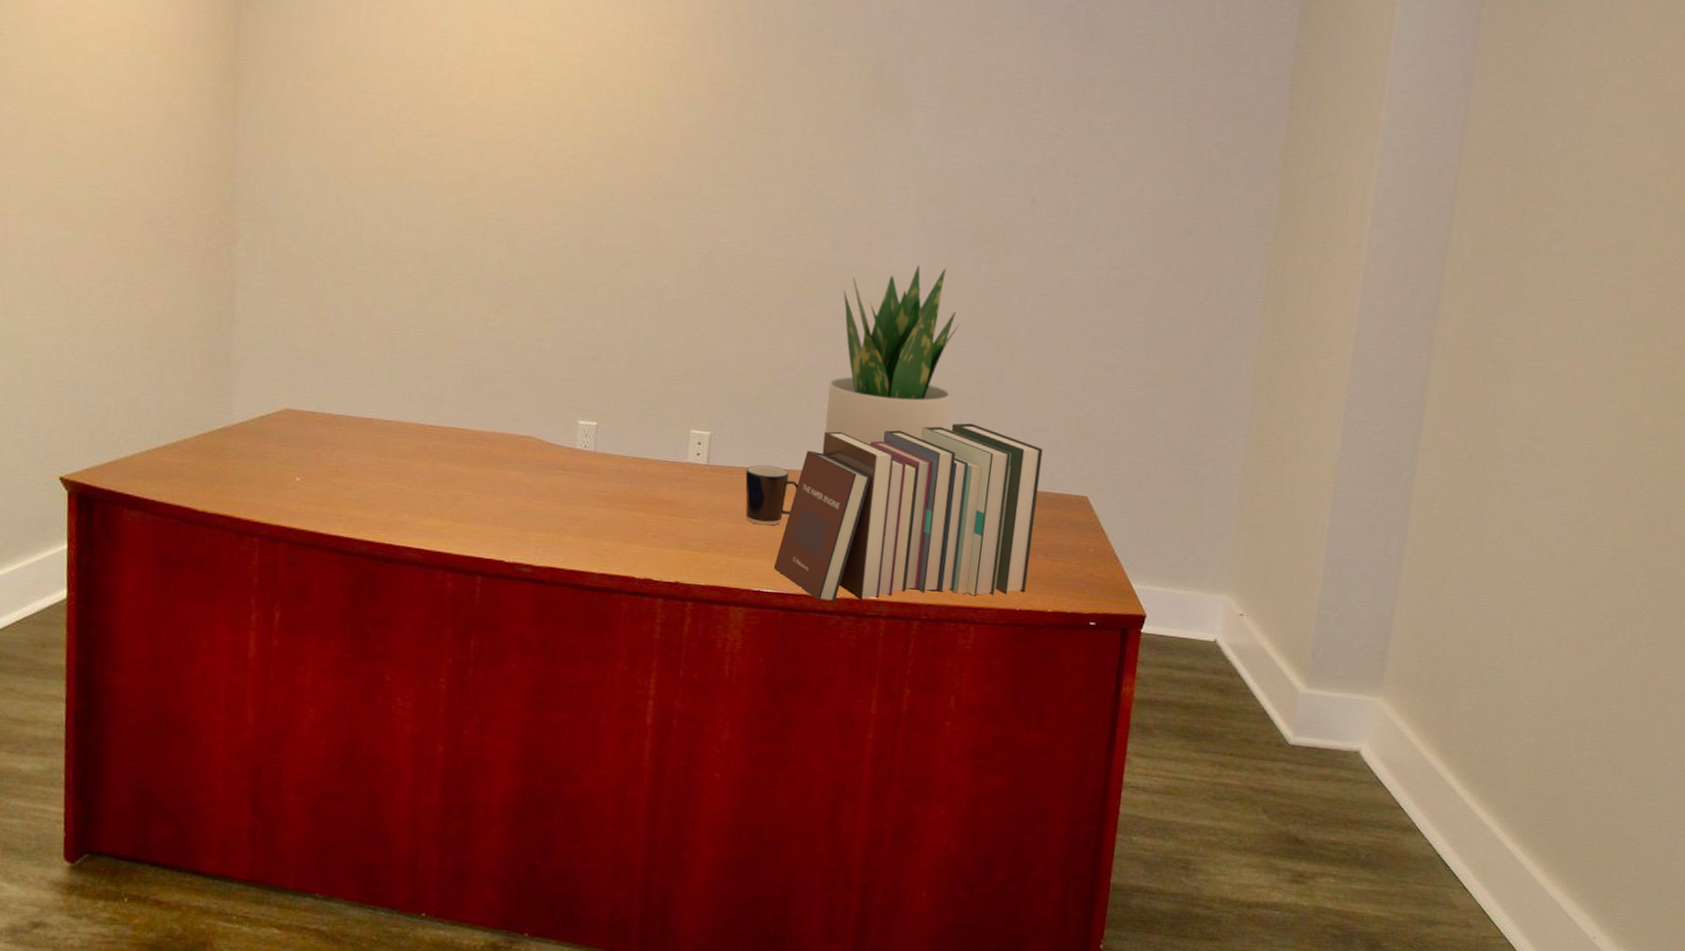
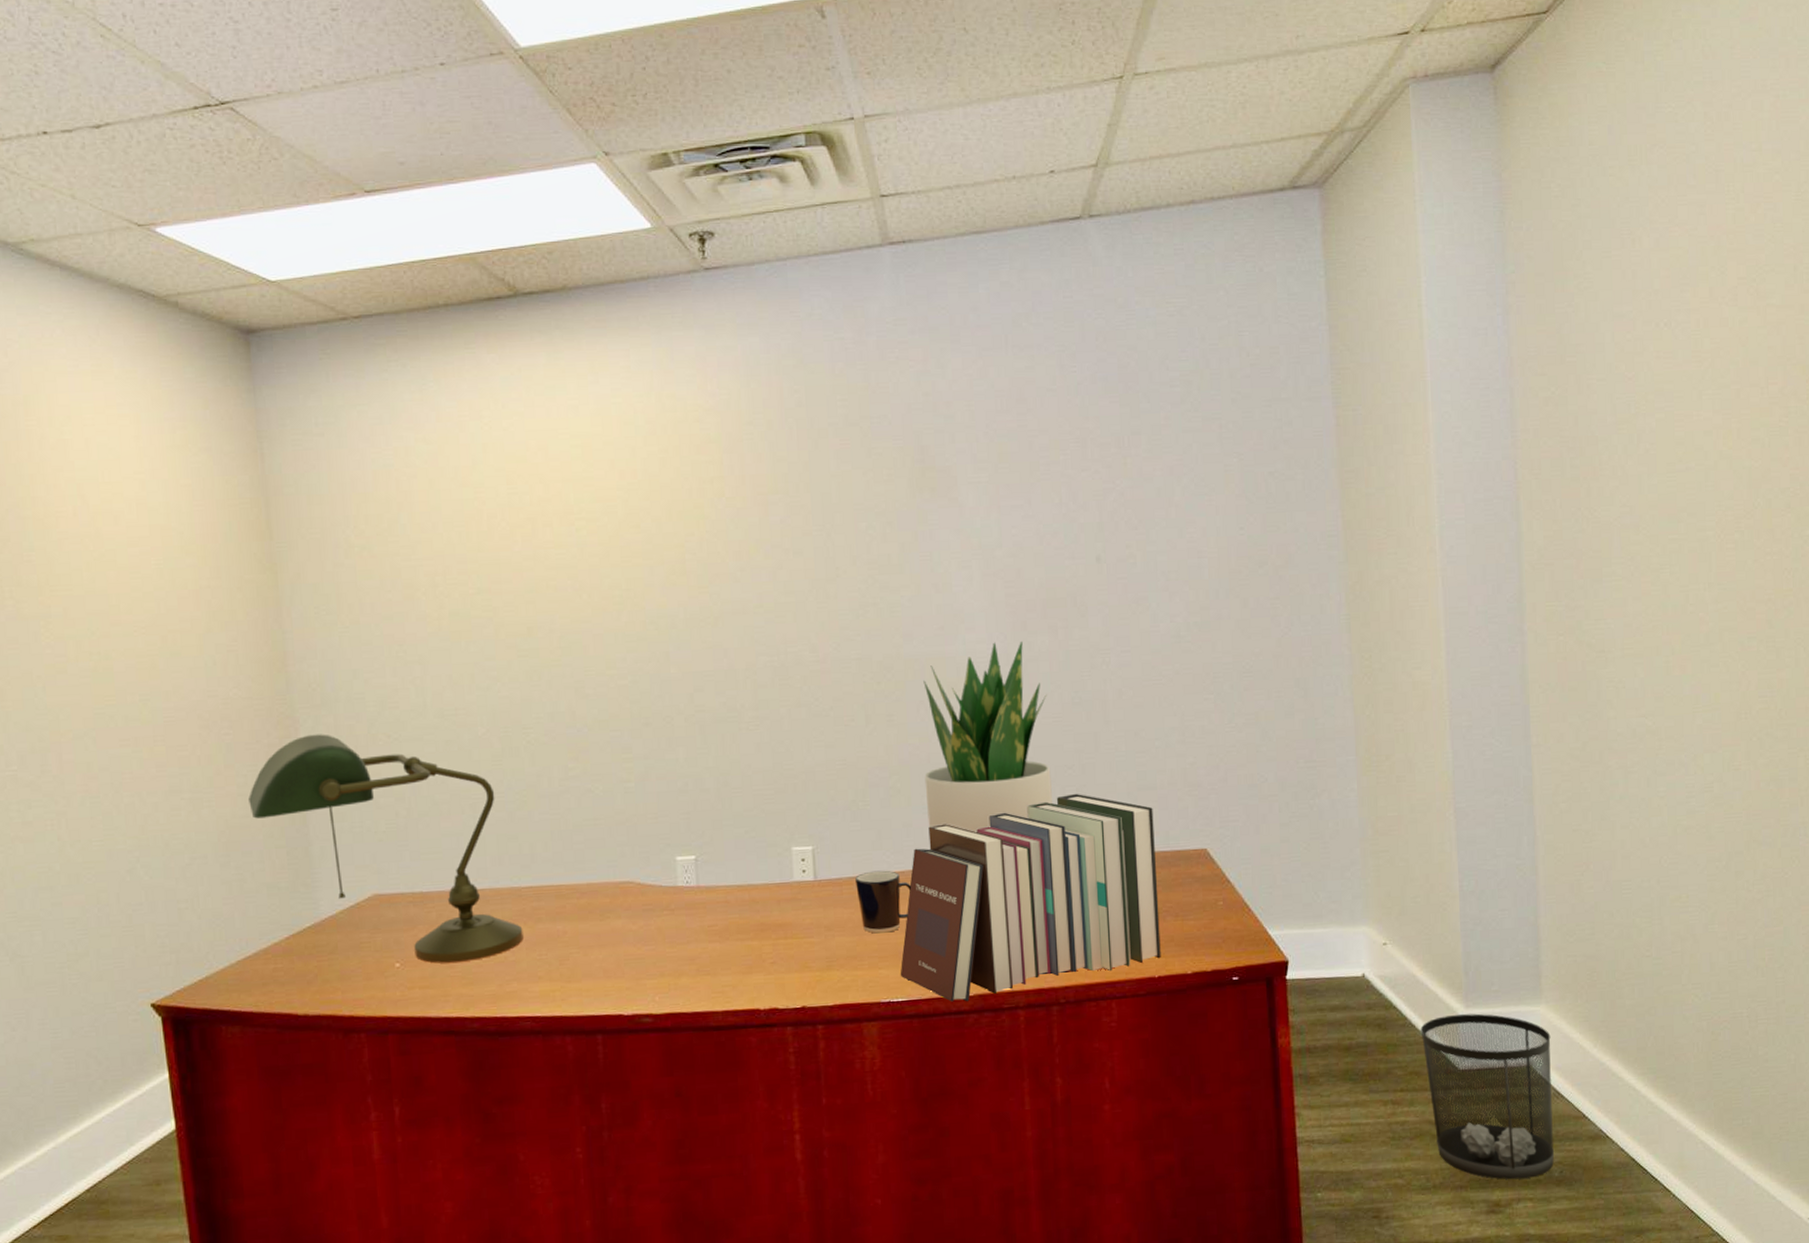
desk lamp: none [179,246,422,487] -> present [248,734,524,964]
waste bin: none [1255,692,1383,856] -> present [1420,1013,1555,1180]

